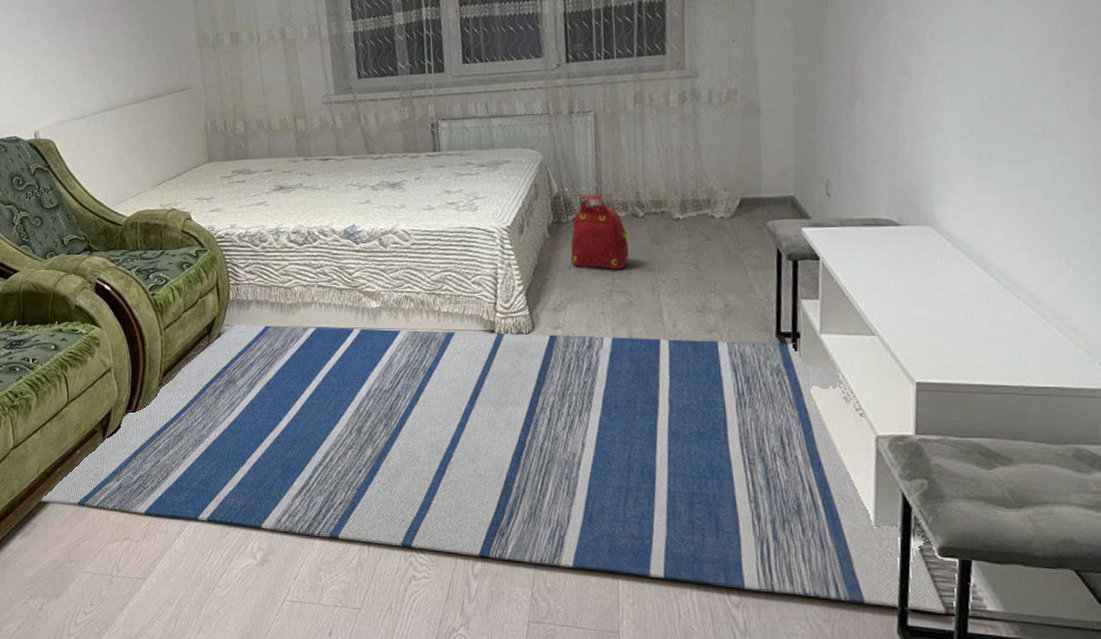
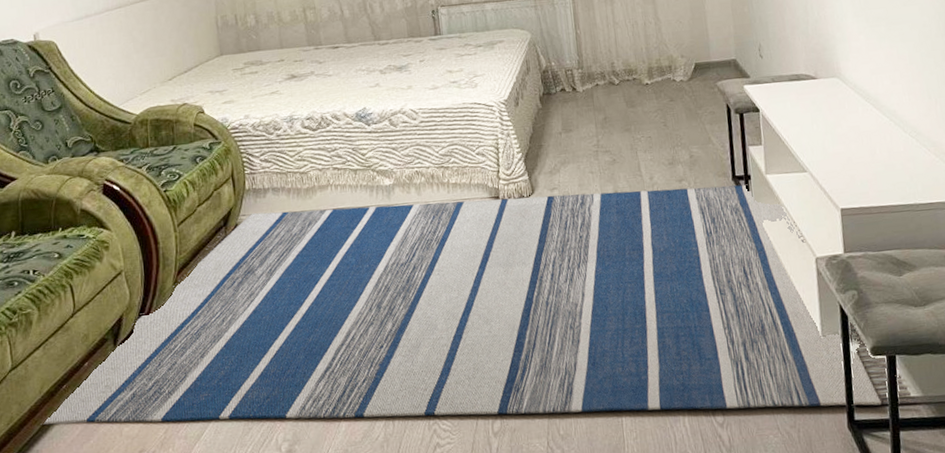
backpack: present [570,195,629,271] -> none [560,67,609,134]

